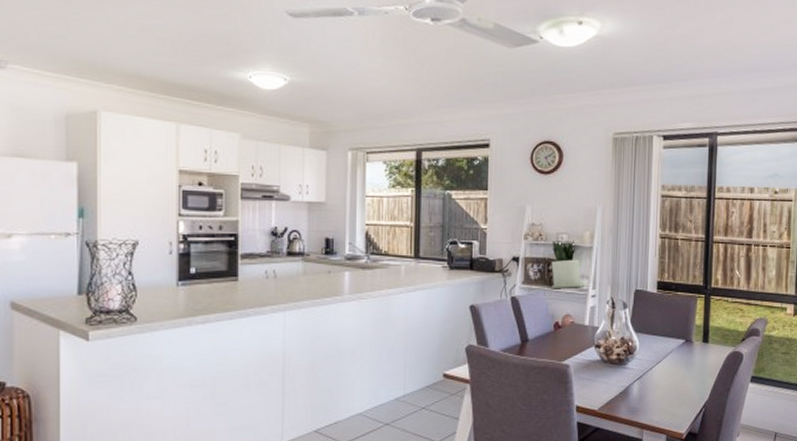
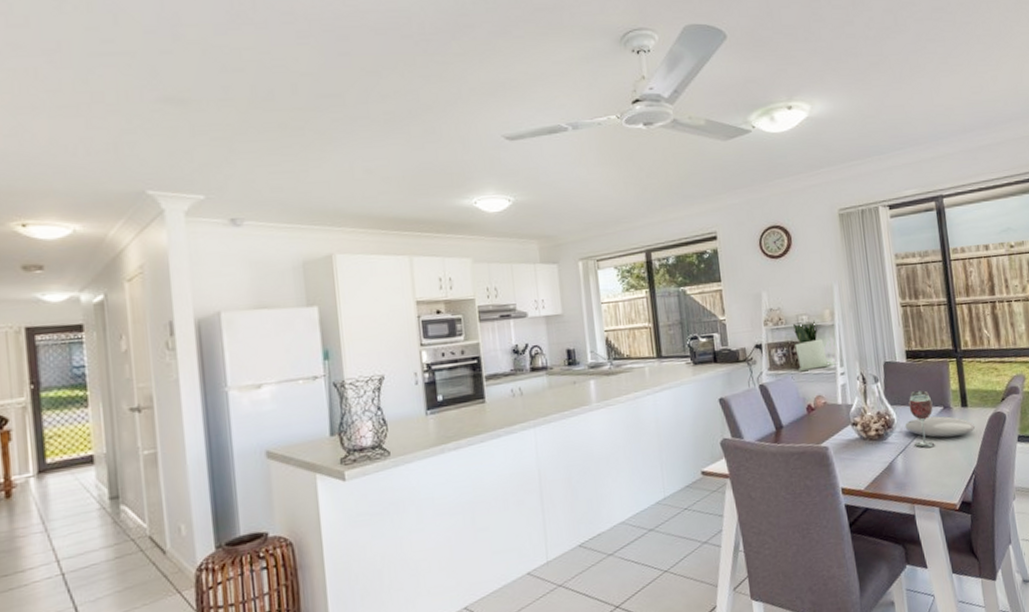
plate: none [646,347,712,370] -> present [905,415,975,438]
wineglass: none [652,322,676,378] -> present [908,390,935,448]

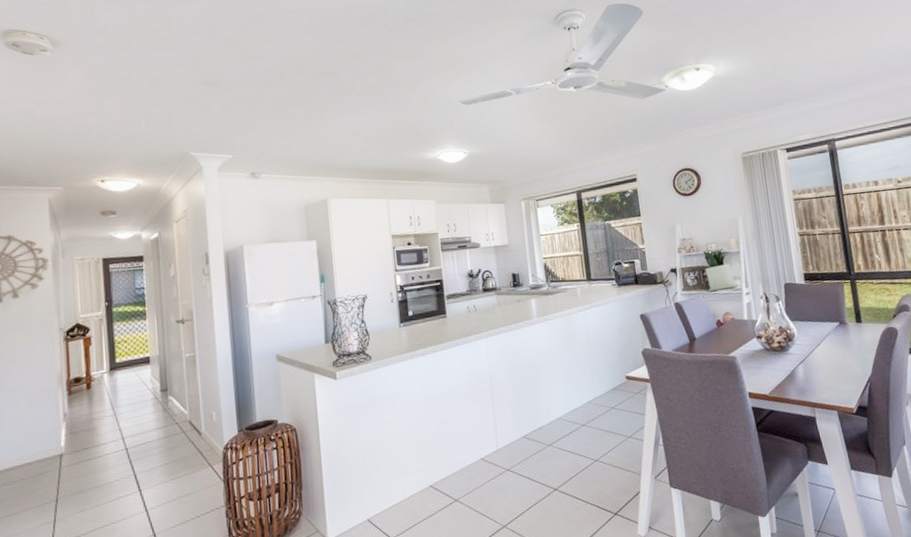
plate: present [905,415,975,438] -> none [804,330,869,350]
wineglass: present [908,390,935,448] -> none [807,308,833,359]

